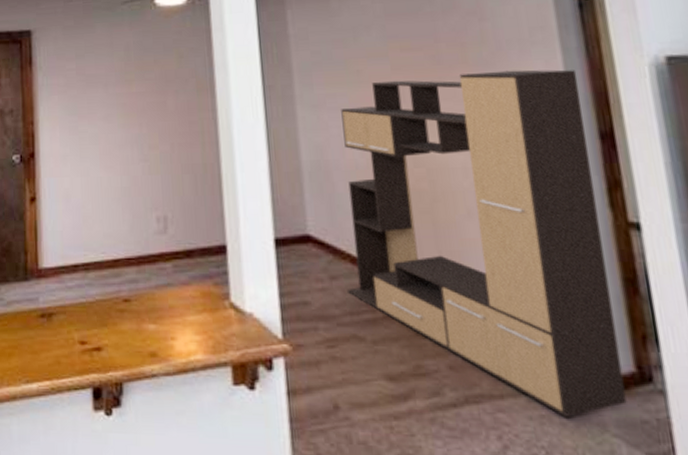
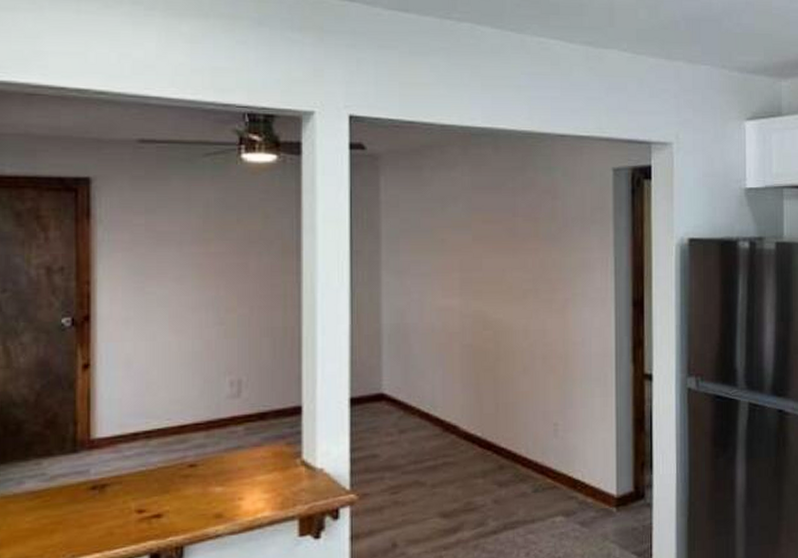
media console: present [341,69,627,417] -> none [413,245,624,532]

